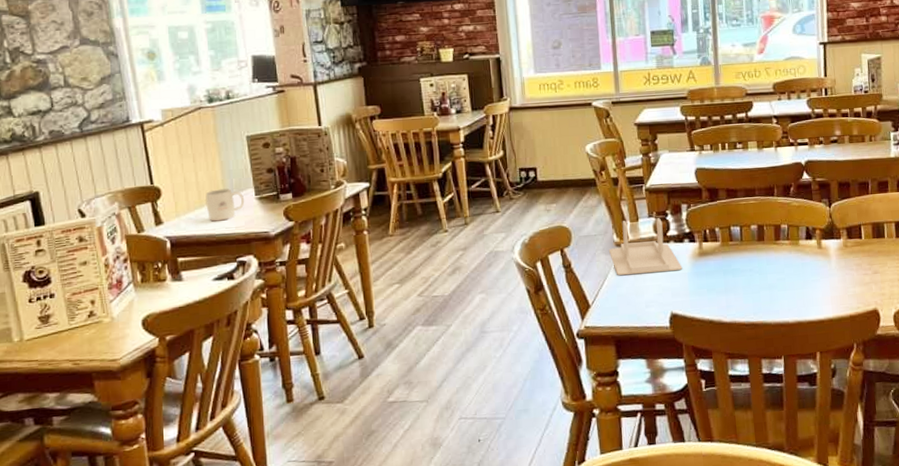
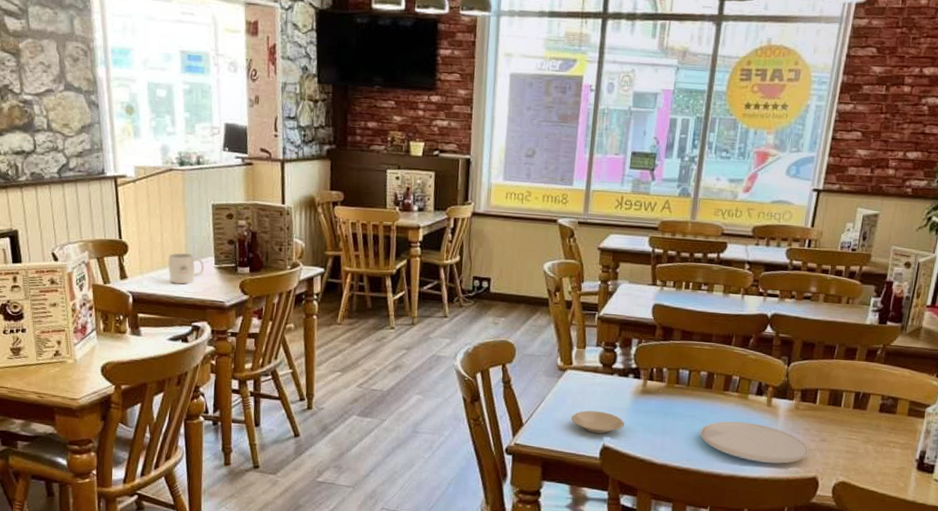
napkin holder: present [608,218,683,276] -> none [550,346,623,404]
saucer: none [636,280,688,303] -> present [571,410,624,434]
plate: none [760,267,865,304] -> present [700,421,810,464]

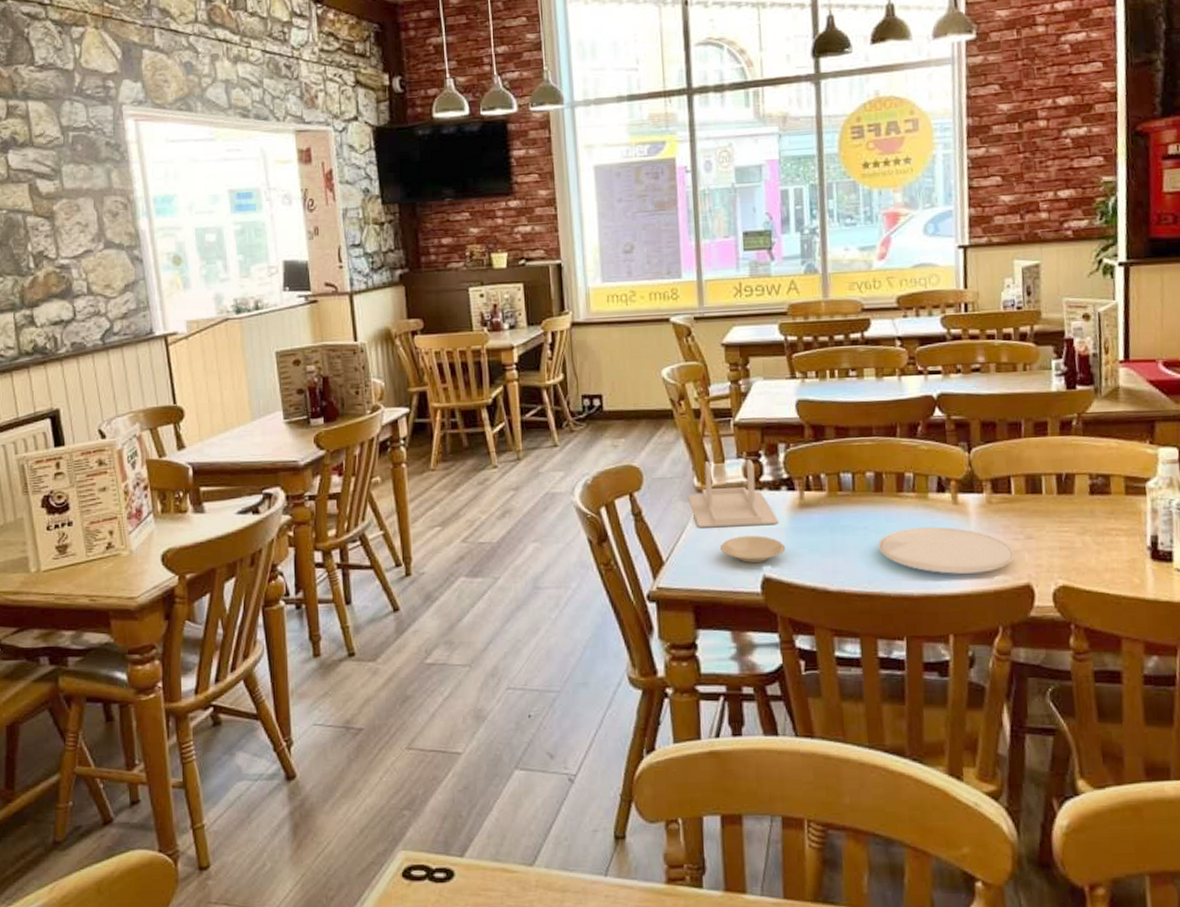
mug: present [168,253,205,285] -> none [231,411,273,448]
napkin holder: none [550,346,623,404] -> present [687,459,779,528]

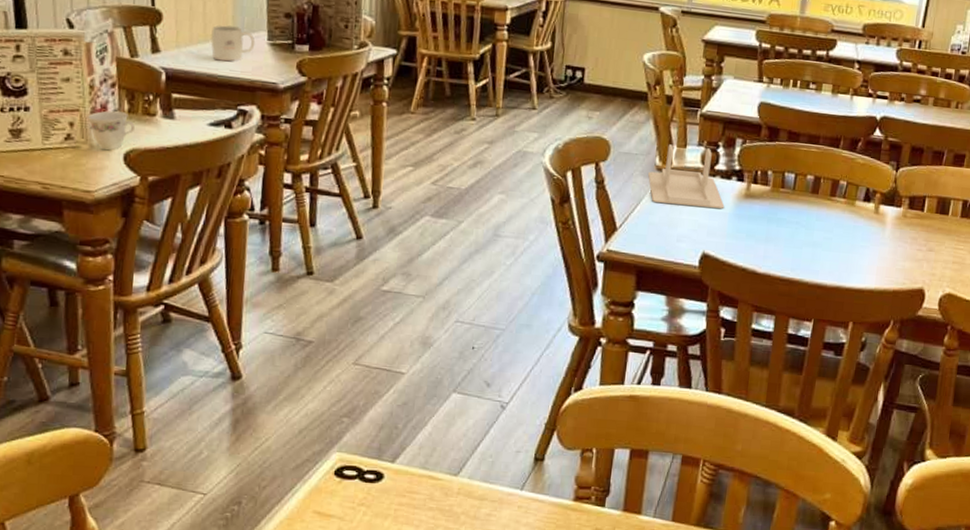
teacup: none [124,513,169,554] -> present [87,110,135,151]
mug: none [231,411,273,448] -> present [211,25,255,62]
saucer: present [720,535,785,563] -> none [669,215,726,240]
plate: present [877,526,1015,574] -> none [805,228,917,274]

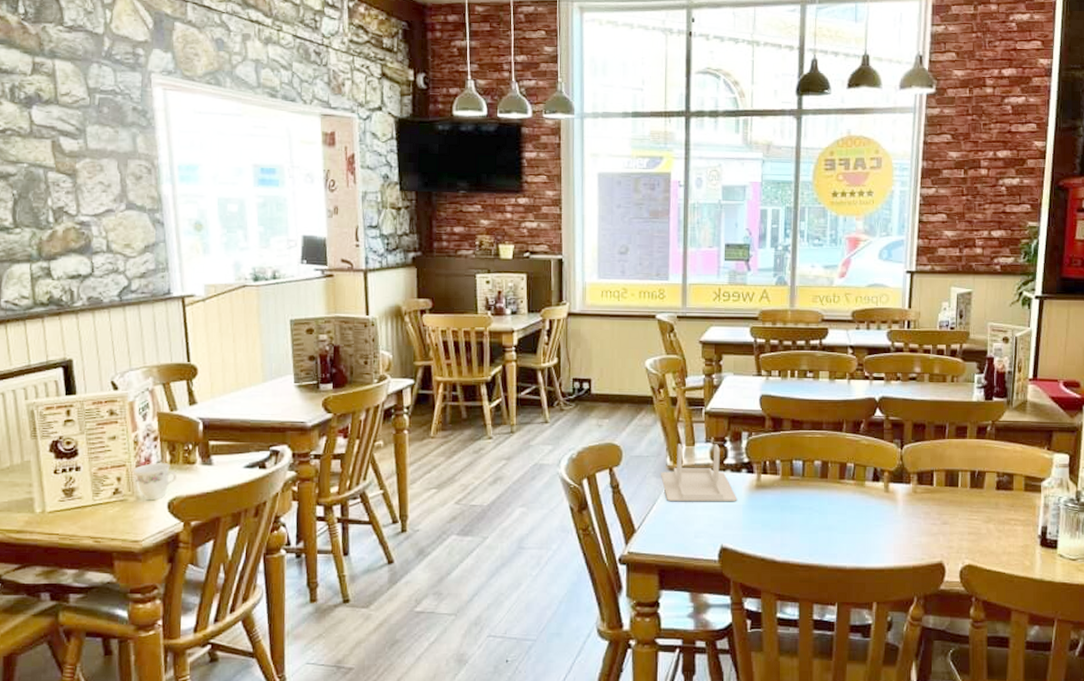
mug: present [211,25,255,62] -> none [243,373,283,406]

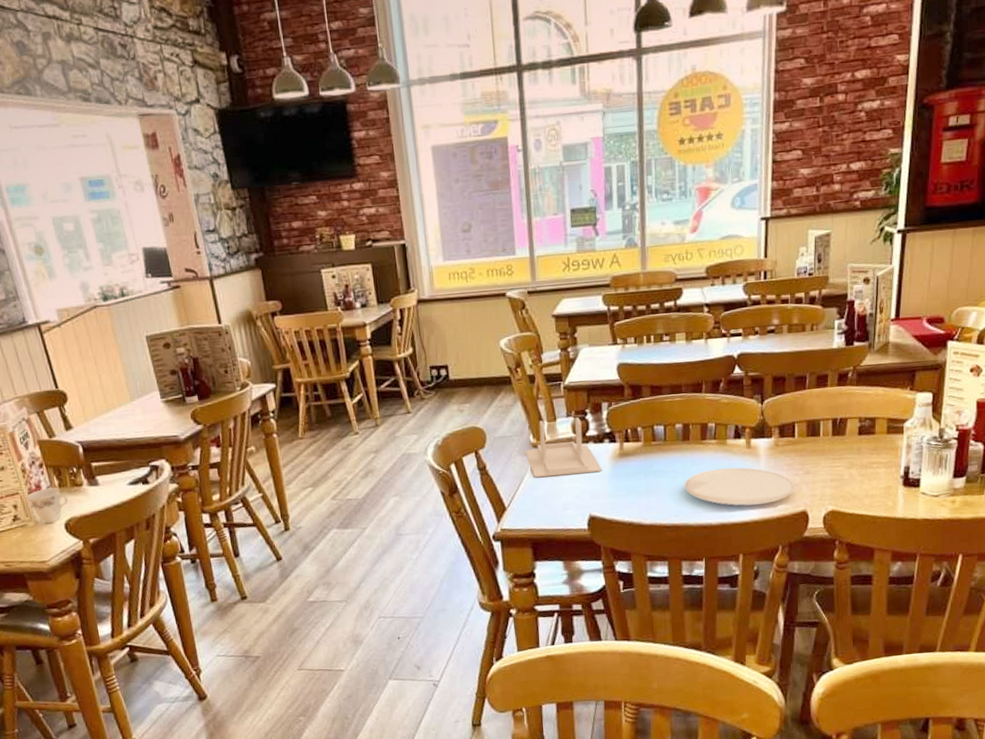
plate: none [819,510,932,551] -> present [684,467,795,506]

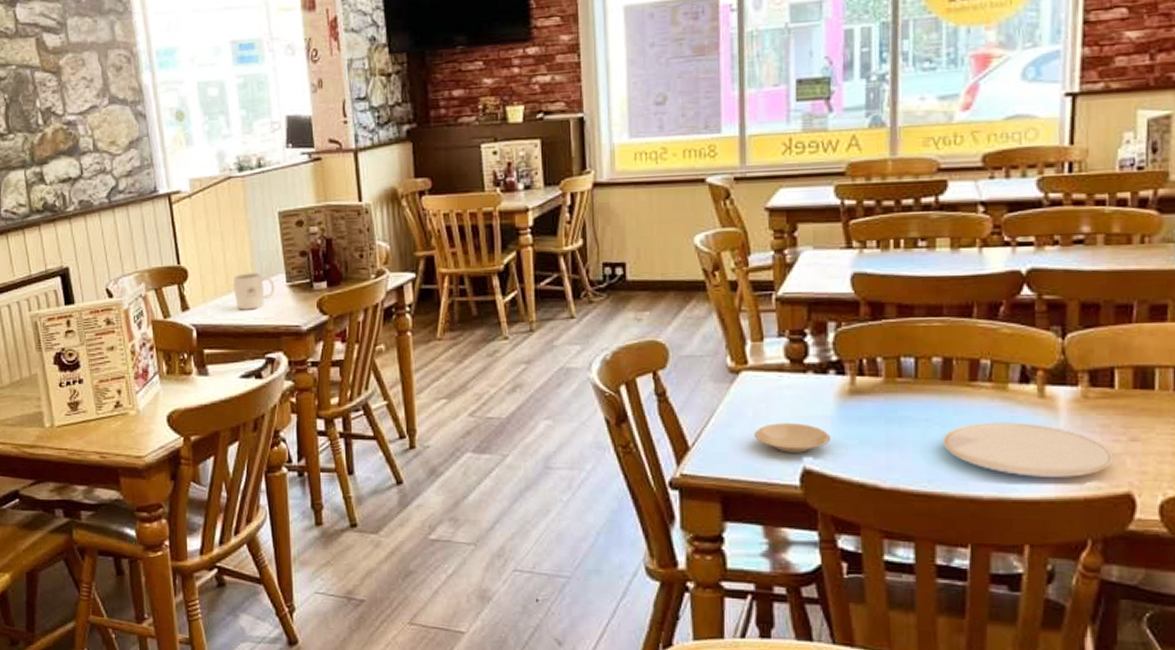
teacup: present [26,487,68,524] -> none [131,374,174,414]
mug: none [111,392,151,426] -> present [233,273,275,310]
napkin holder: present [524,417,602,478] -> none [718,339,824,412]
saucer: none [553,482,607,505] -> present [755,423,830,453]

